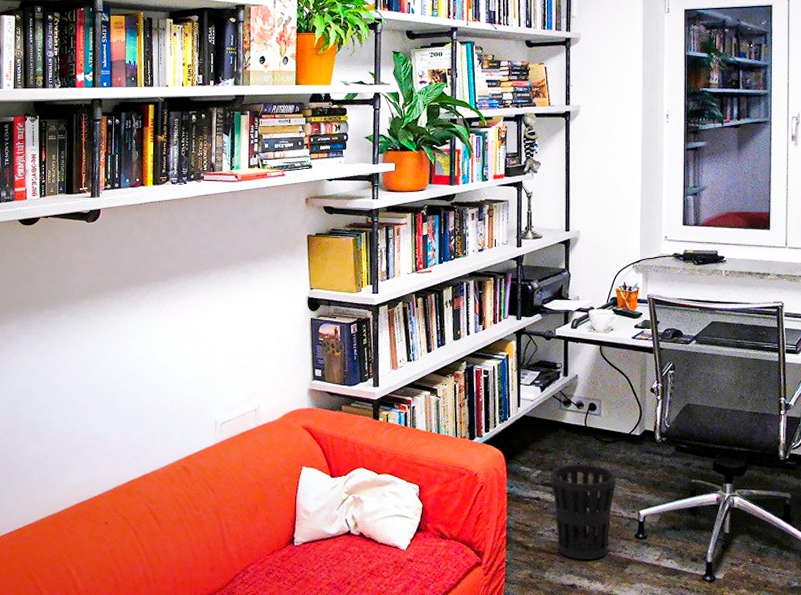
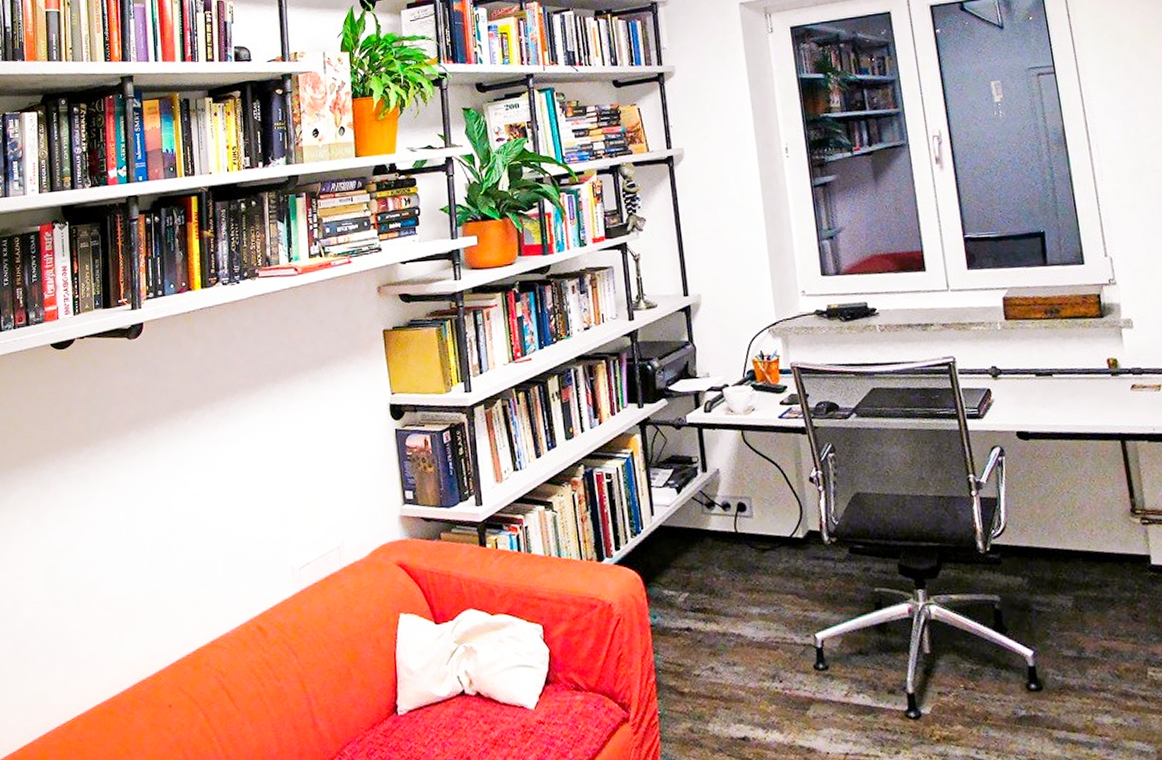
wastebasket: present [551,464,616,560] -> none [701,580,783,704]

